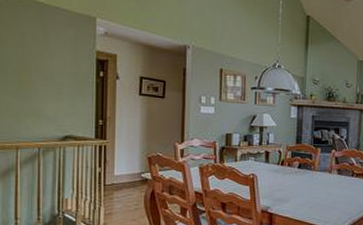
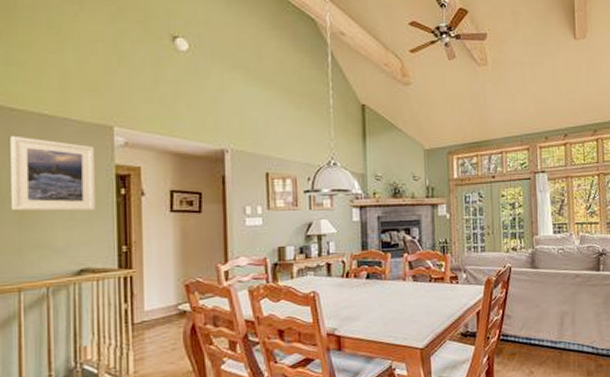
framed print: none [13,18,81,88] -> present [10,135,96,211]

